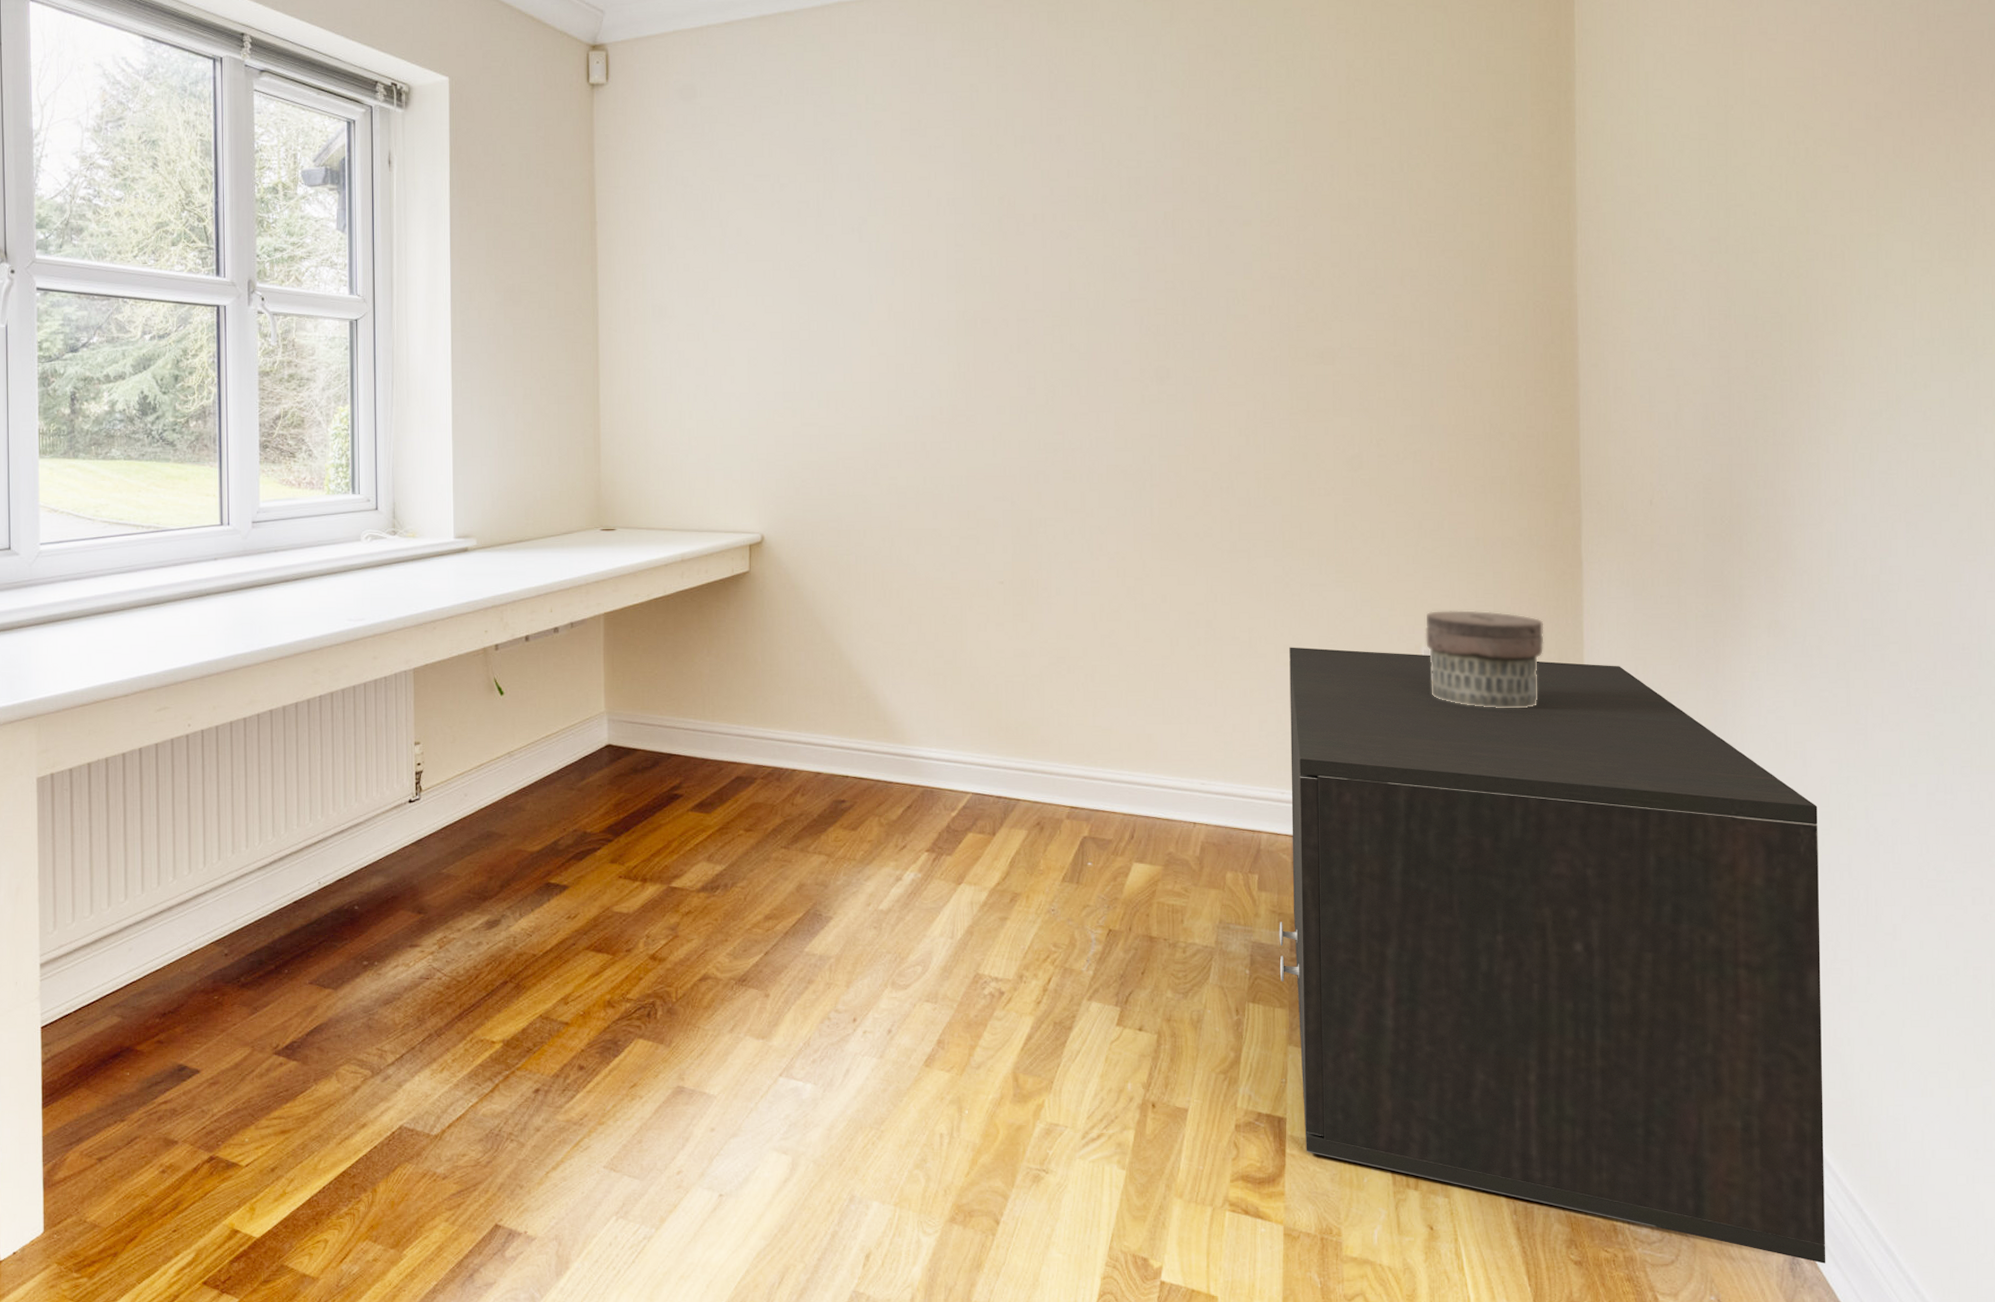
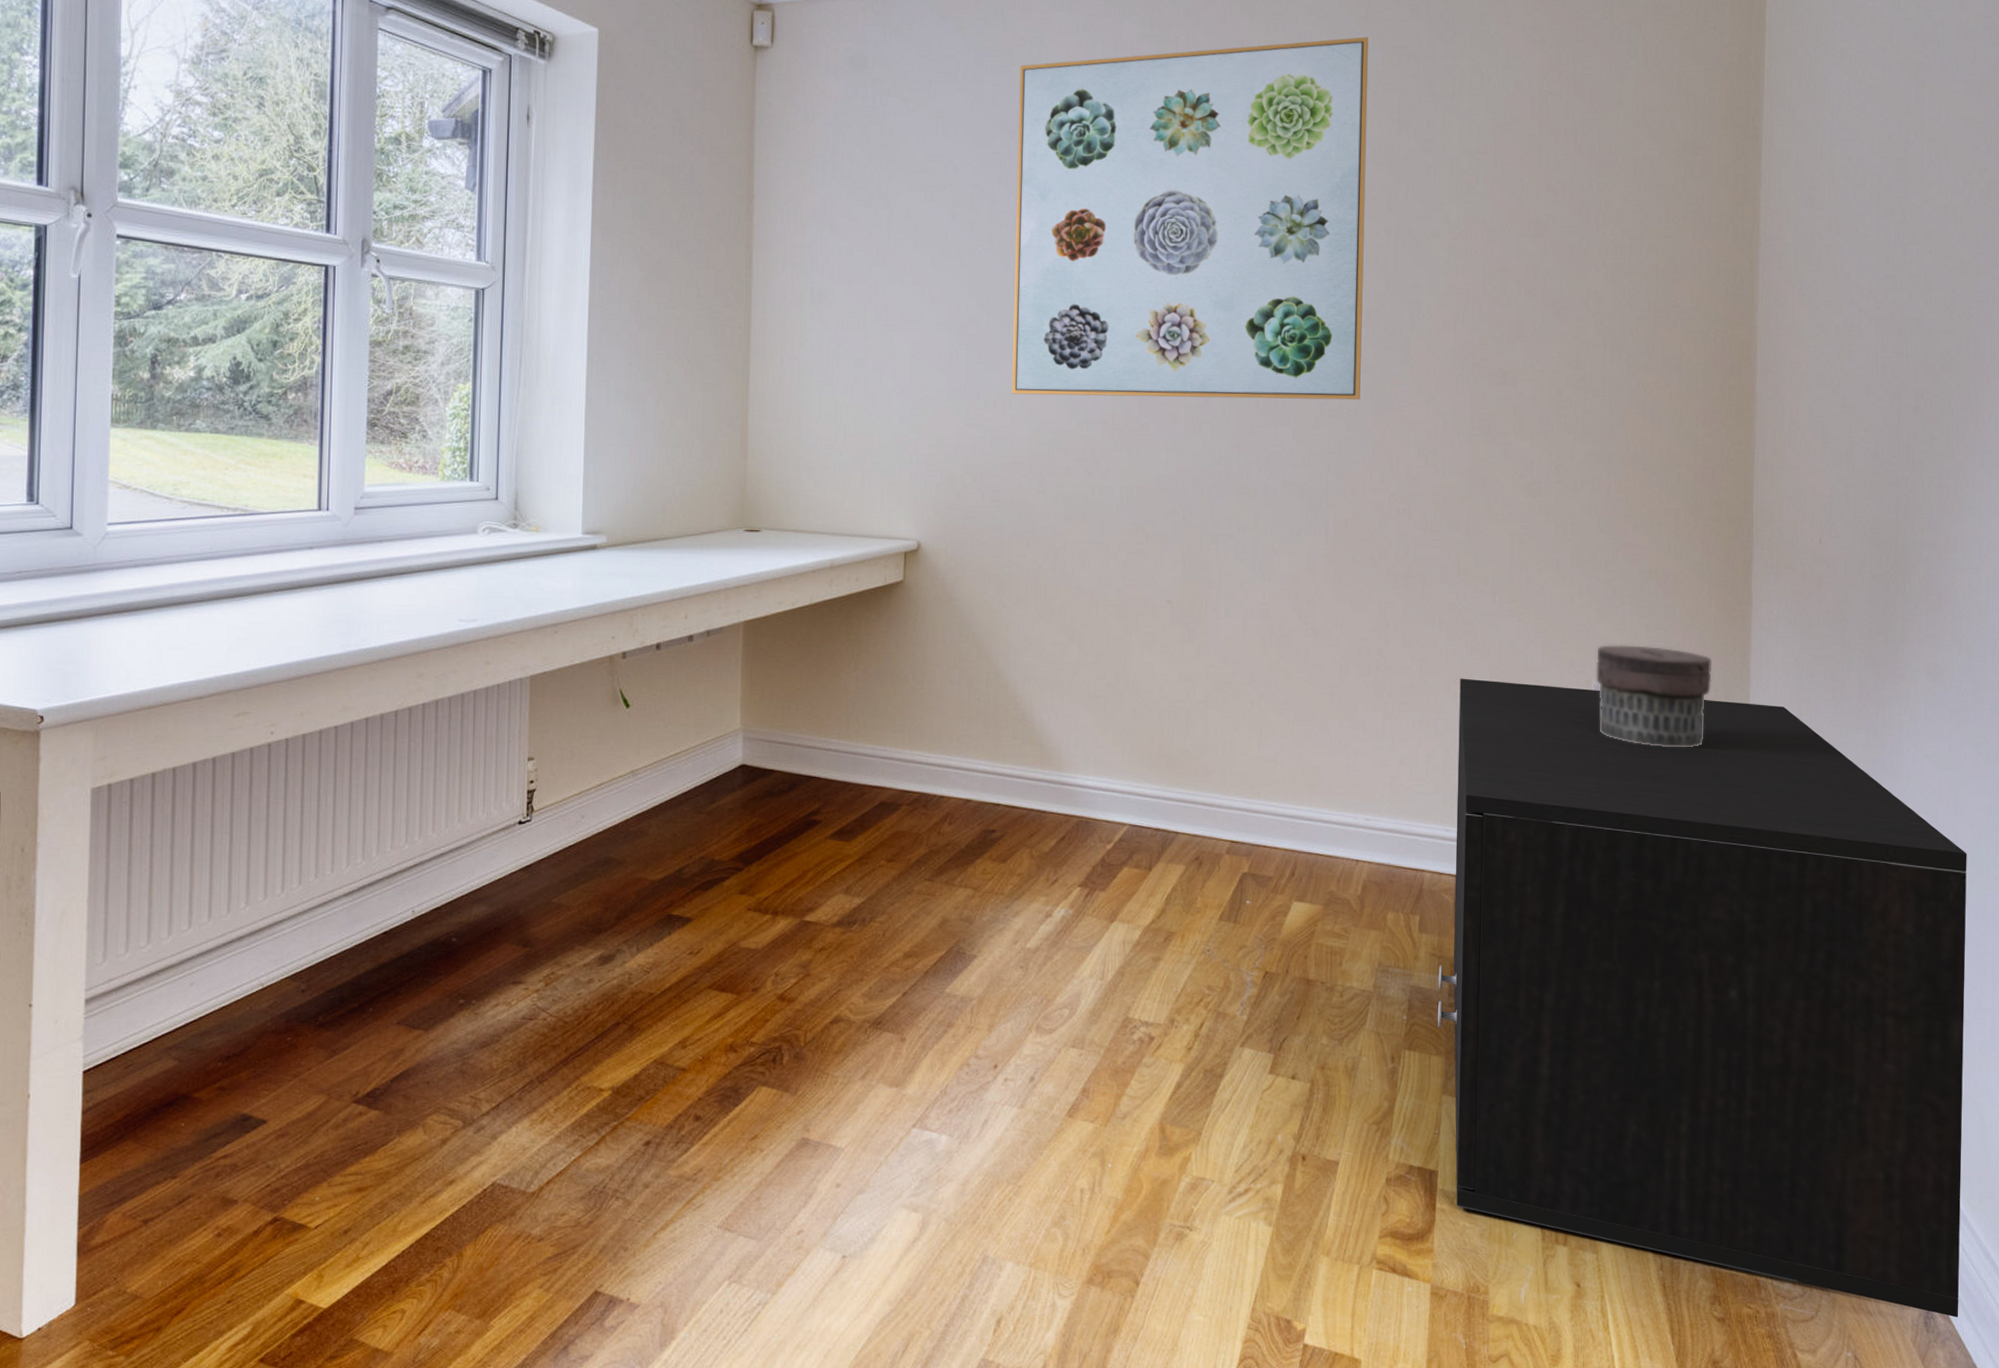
wall art: none [839,38,1179,394] -> present [1012,36,1369,400]

